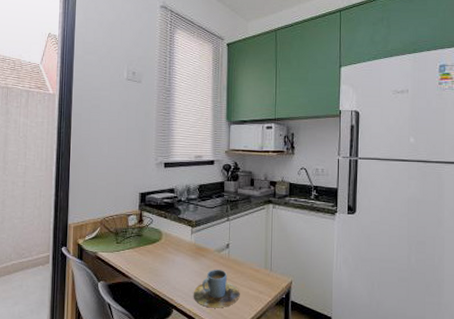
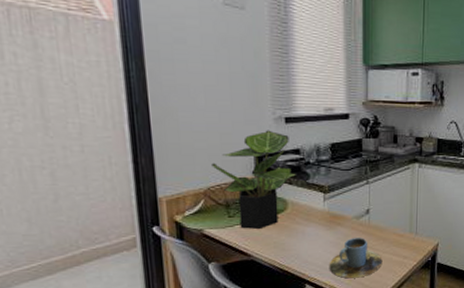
potted plant: none [108,172,171,255] -> present [212,130,297,229]

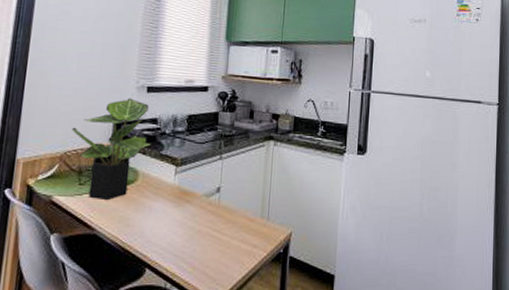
cup: present [329,238,383,279] -> none [172,219,230,266]

